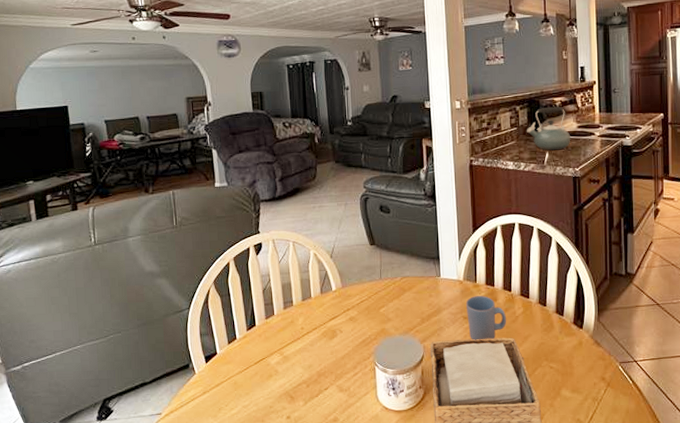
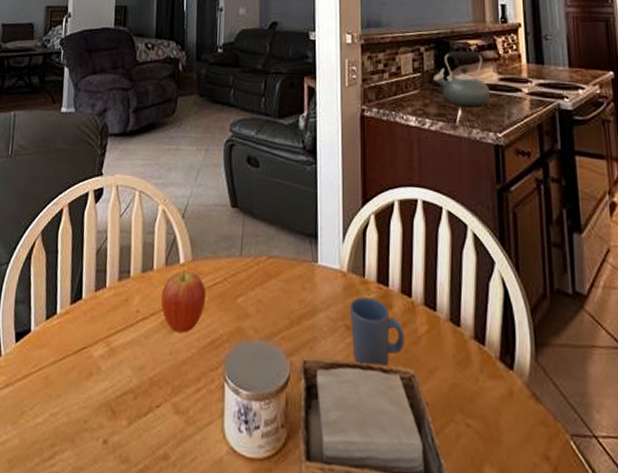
fruit: none [319,295,356,338] -> present [160,270,207,333]

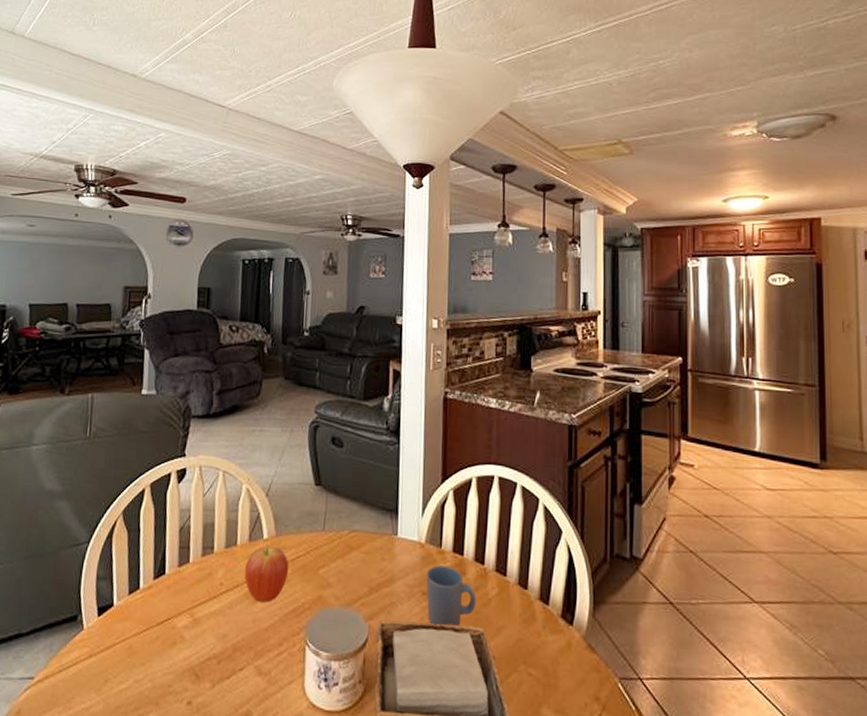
kettle: present [432,50,491,107] -> none [514,336,568,390]

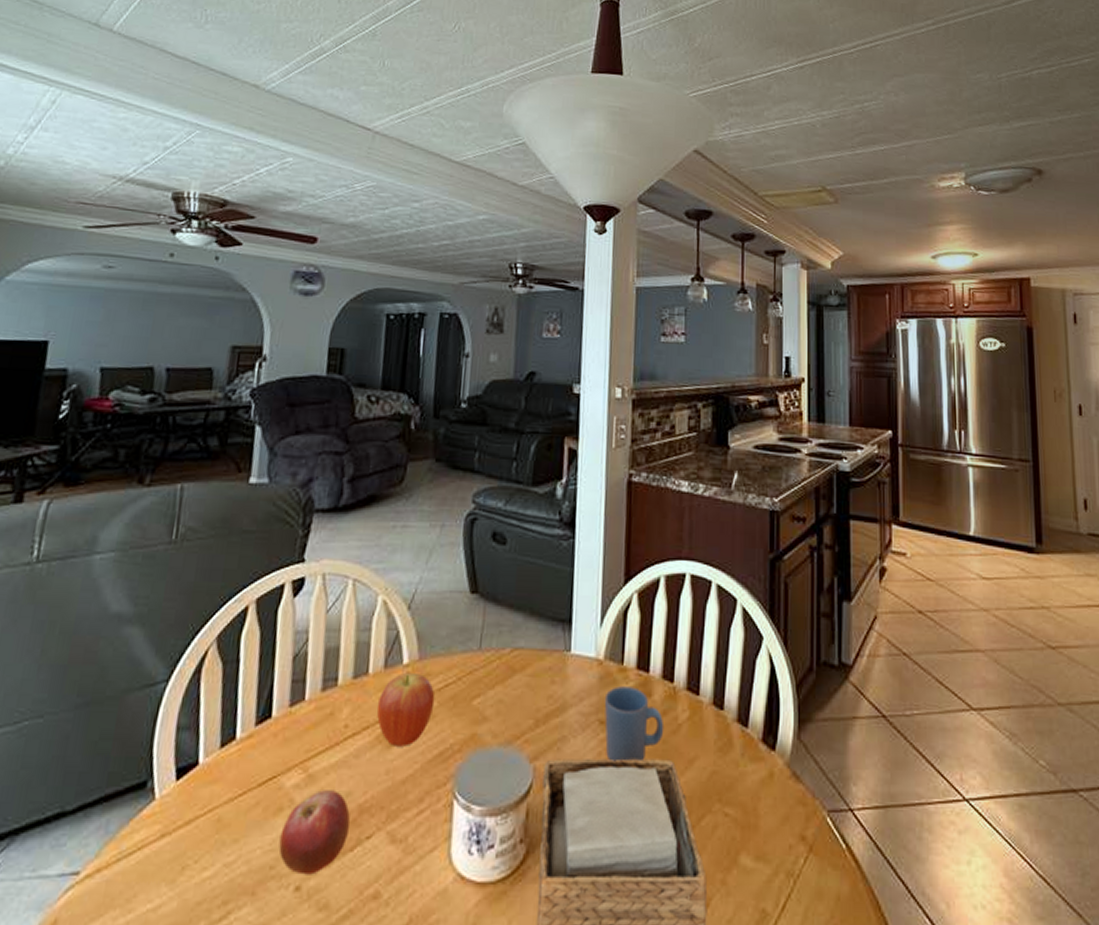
fruit: none [174,631,227,694] -> present [279,790,351,875]

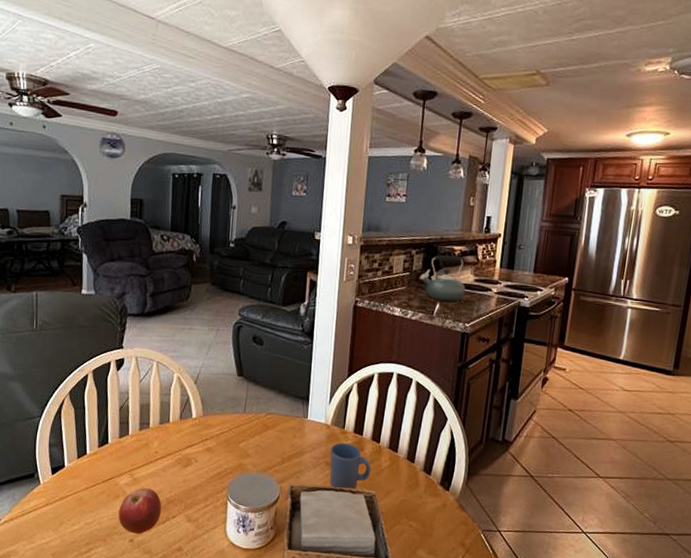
fruit: present [376,672,436,747] -> none [176,423,215,468]
kettle: none [709,407,770,470] -> present [419,255,466,302]

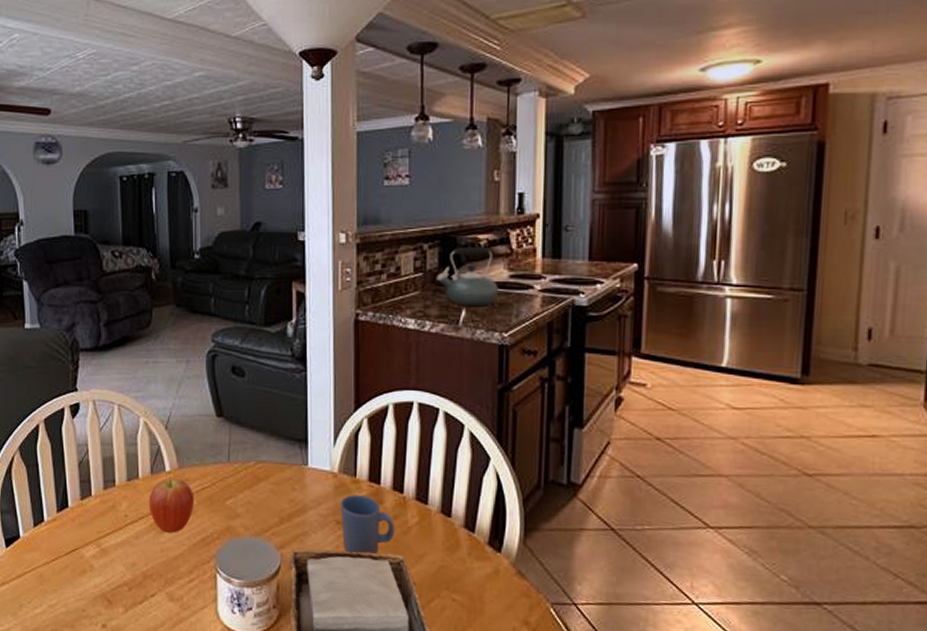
fruit: present [118,488,162,534] -> none [86,560,138,618]
fruit: none [176,423,215,468] -> present [148,477,195,533]

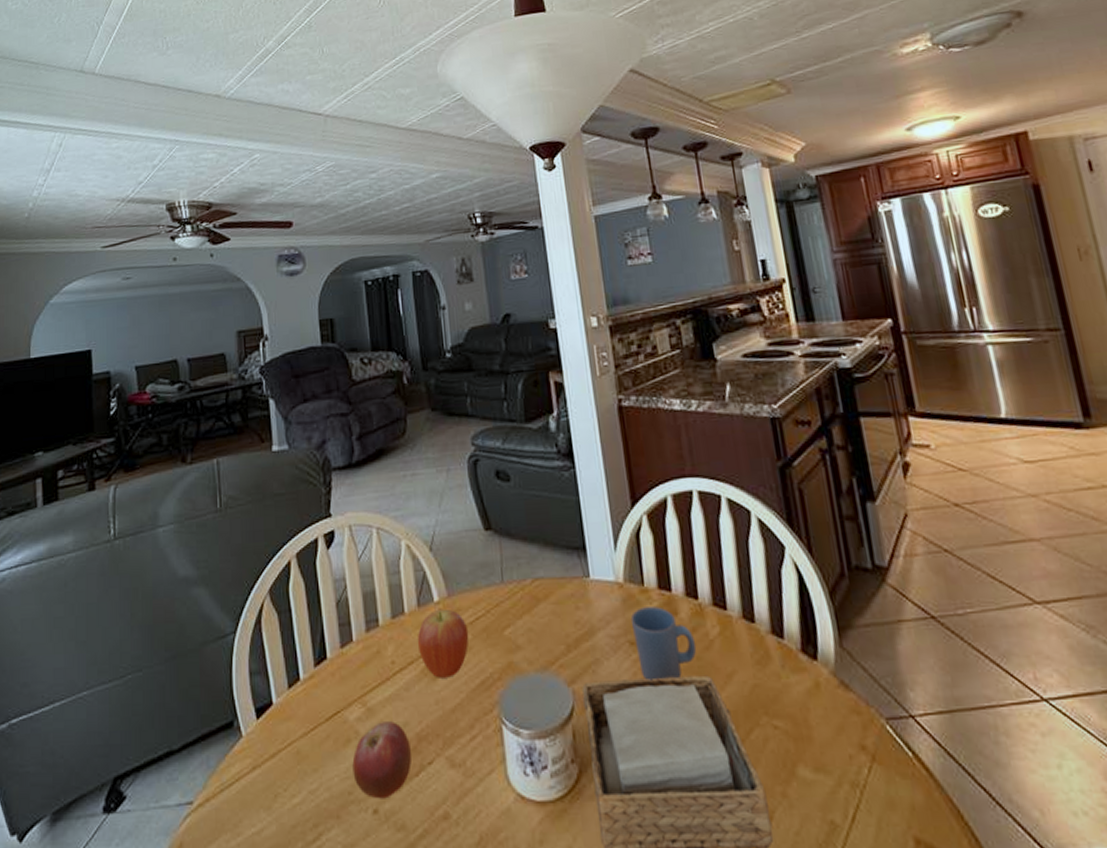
fruit: none [86,560,138,618] -> present [352,721,412,799]
kettle: present [435,246,500,307] -> none [693,316,761,381]

